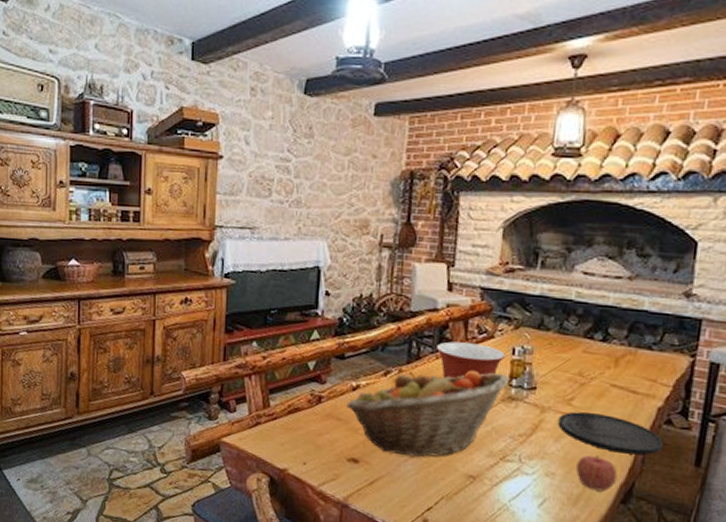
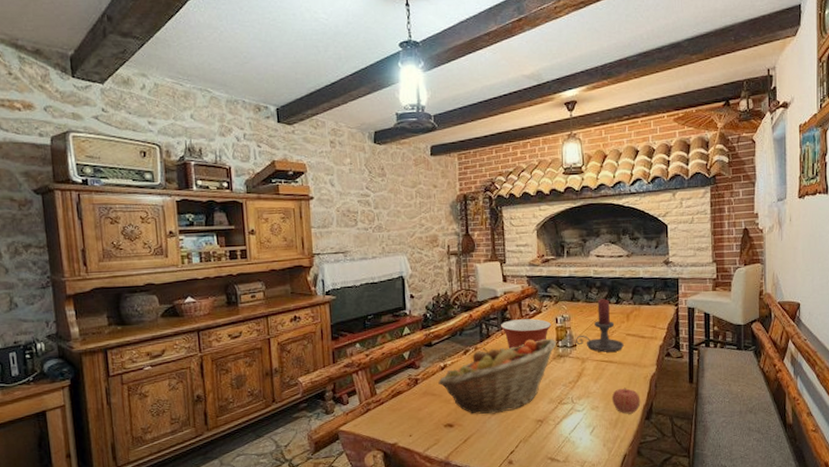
candle holder: none [535,331,605,406] -> present [575,299,624,352]
plate: present [558,411,663,455] -> none [595,356,667,383]

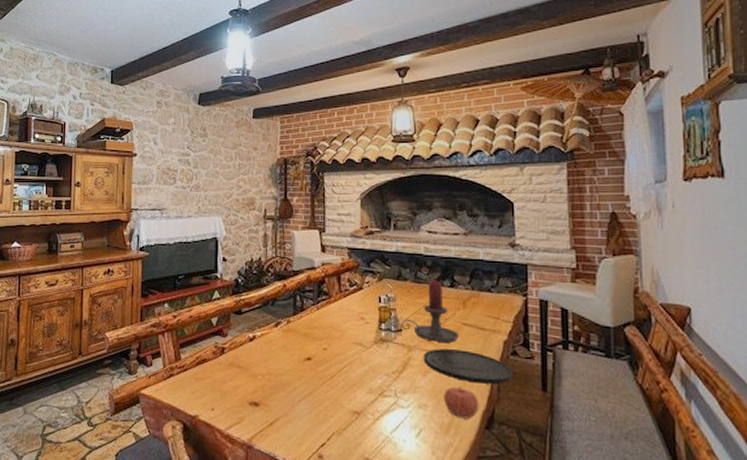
fruit basket: present [438,339,556,415] -> none [246,317,378,398]
mixing bowl: present [500,318,552,349] -> none [316,294,374,326]
plate: none [595,356,667,383] -> present [423,349,513,384]

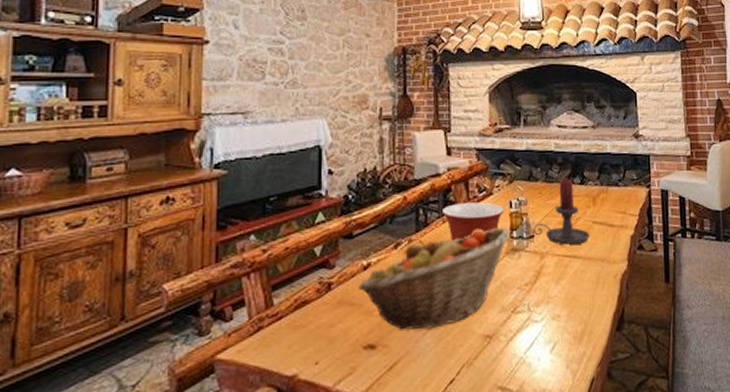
fruit basket: none [246,317,378,398] -> present [359,228,510,331]
mixing bowl: none [316,294,374,326] -> present [441,202,505,241]
plate: present [423,349,513,384] -> none [556,250,639,284]
apple: present [443,386,479,419] -> none [576,289,610,324]

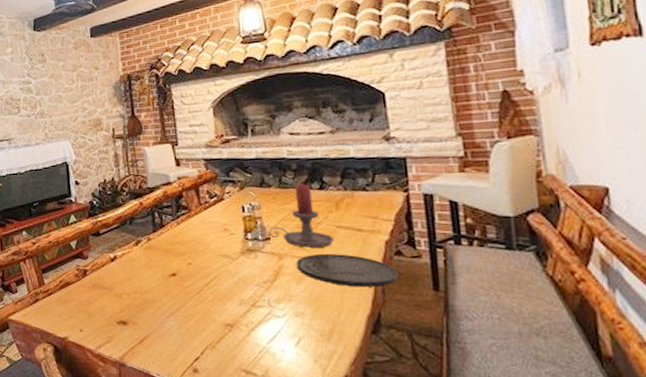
fruit basket: present [359,228,510,331] -> none [108,230,244,313]
mixing bowl: present [441,202,505,241] -> none [175,207,237,241]
plate: none [556,250,639,284] -> present [296,254,398,287]

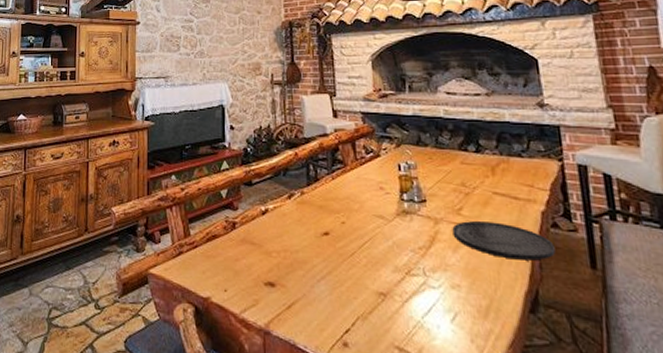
candle holder: present [268,183,334,248] -> none [424,145,490,214]

